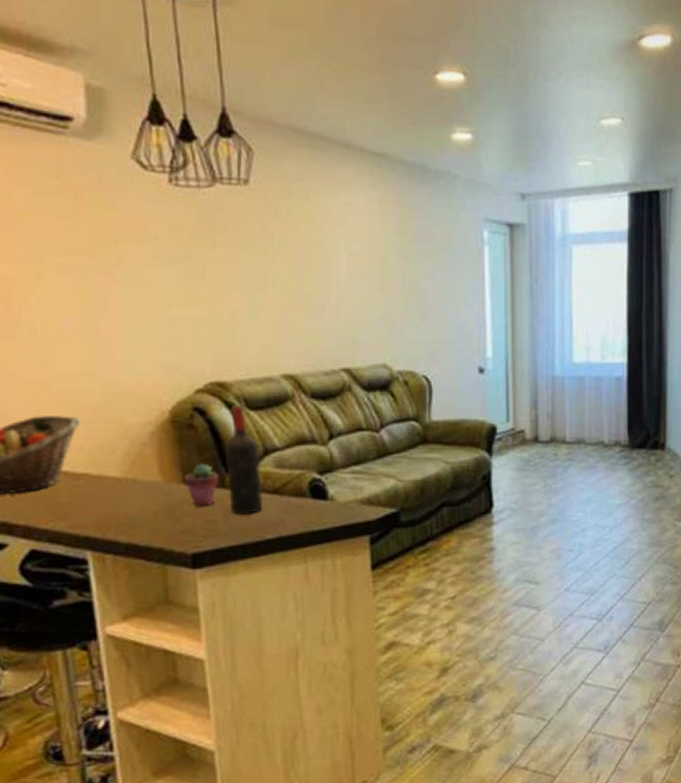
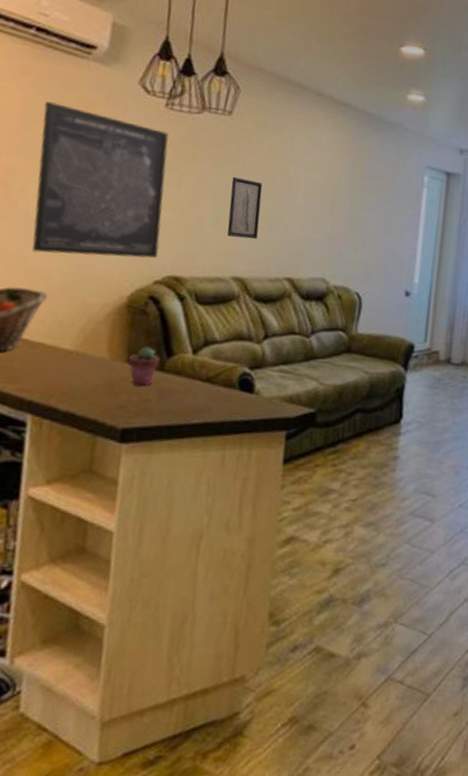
wall art: none [25,193,195,373] -> present [32,101,169,259]
wine bottle: present [224,404,264,515] -> none [165,298,200,399]
wall art: none [262,258,303,329] -> present [227,176,263,240]

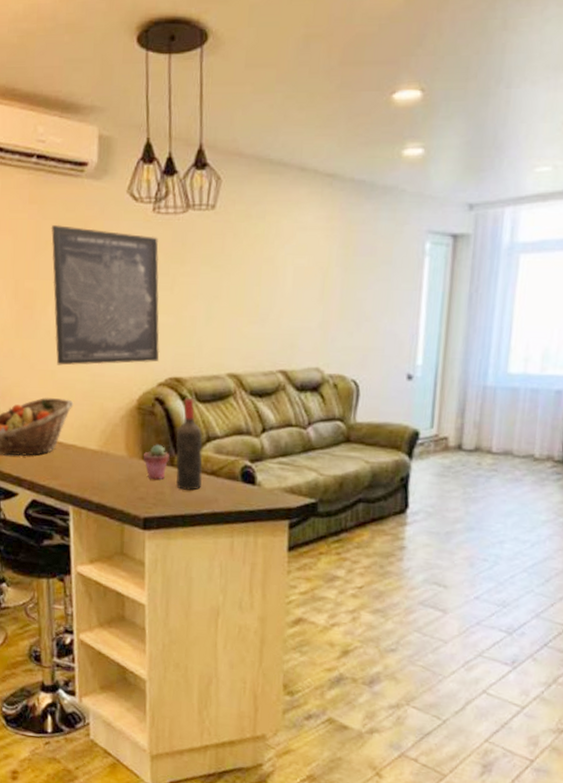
wine bottle: none [165,298,200,399] -> present [175,397,203,491]
wall art: present [227,176,263,240] -> none [219,272,251,335]

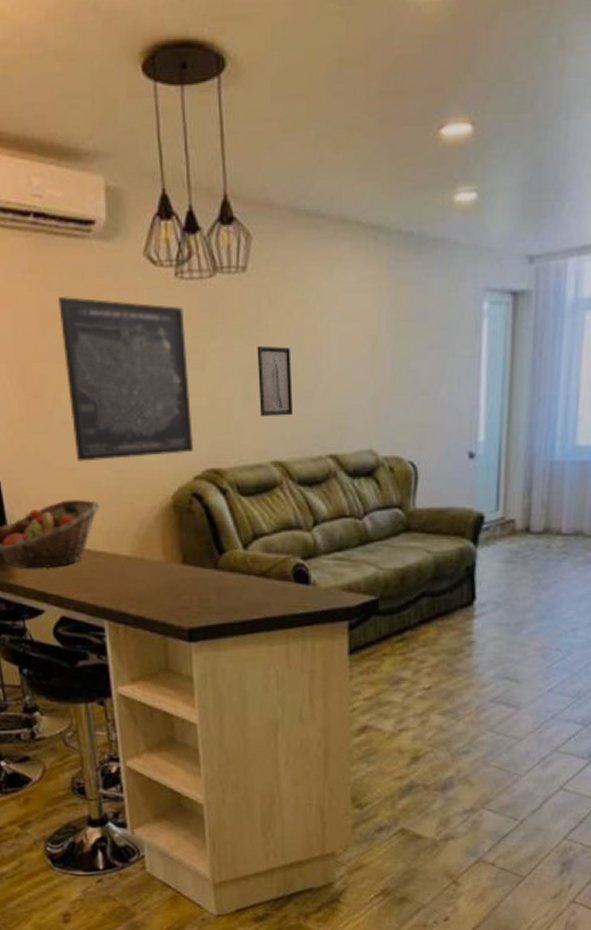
potted succulent: present [142,444,170,481] -> none [183,546,213,586]
wine bottle: present [175,397,203,491] -> none [218,491,251,595]
wall art: none [219,272,251,335] -> present [257,345,293,416]

